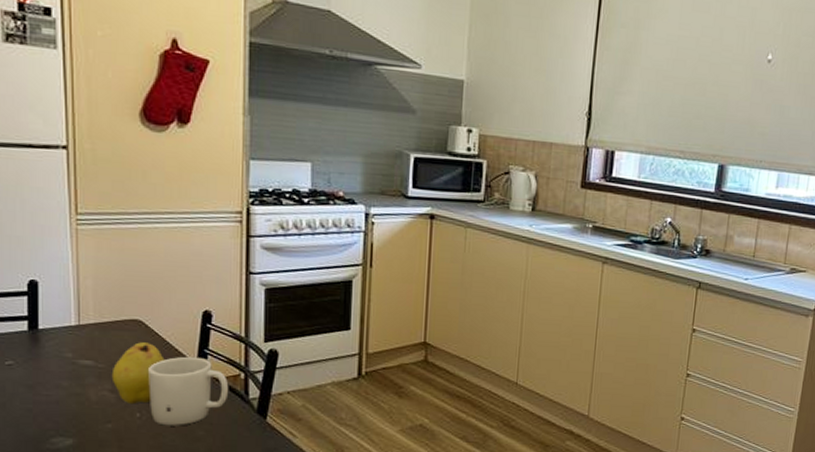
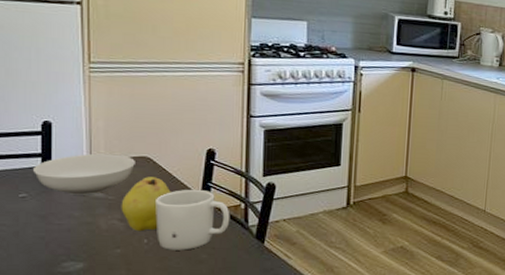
bowl: none [20,316,126,363] -> present [34,153,135,195]

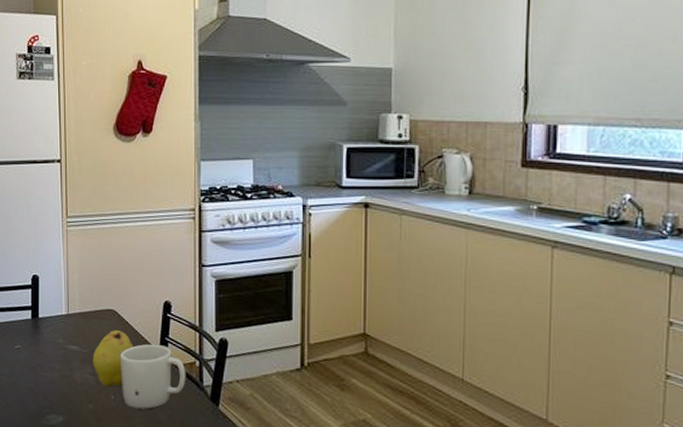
bowl: present [34,153,135,195] -> none [26,306,103,348]

